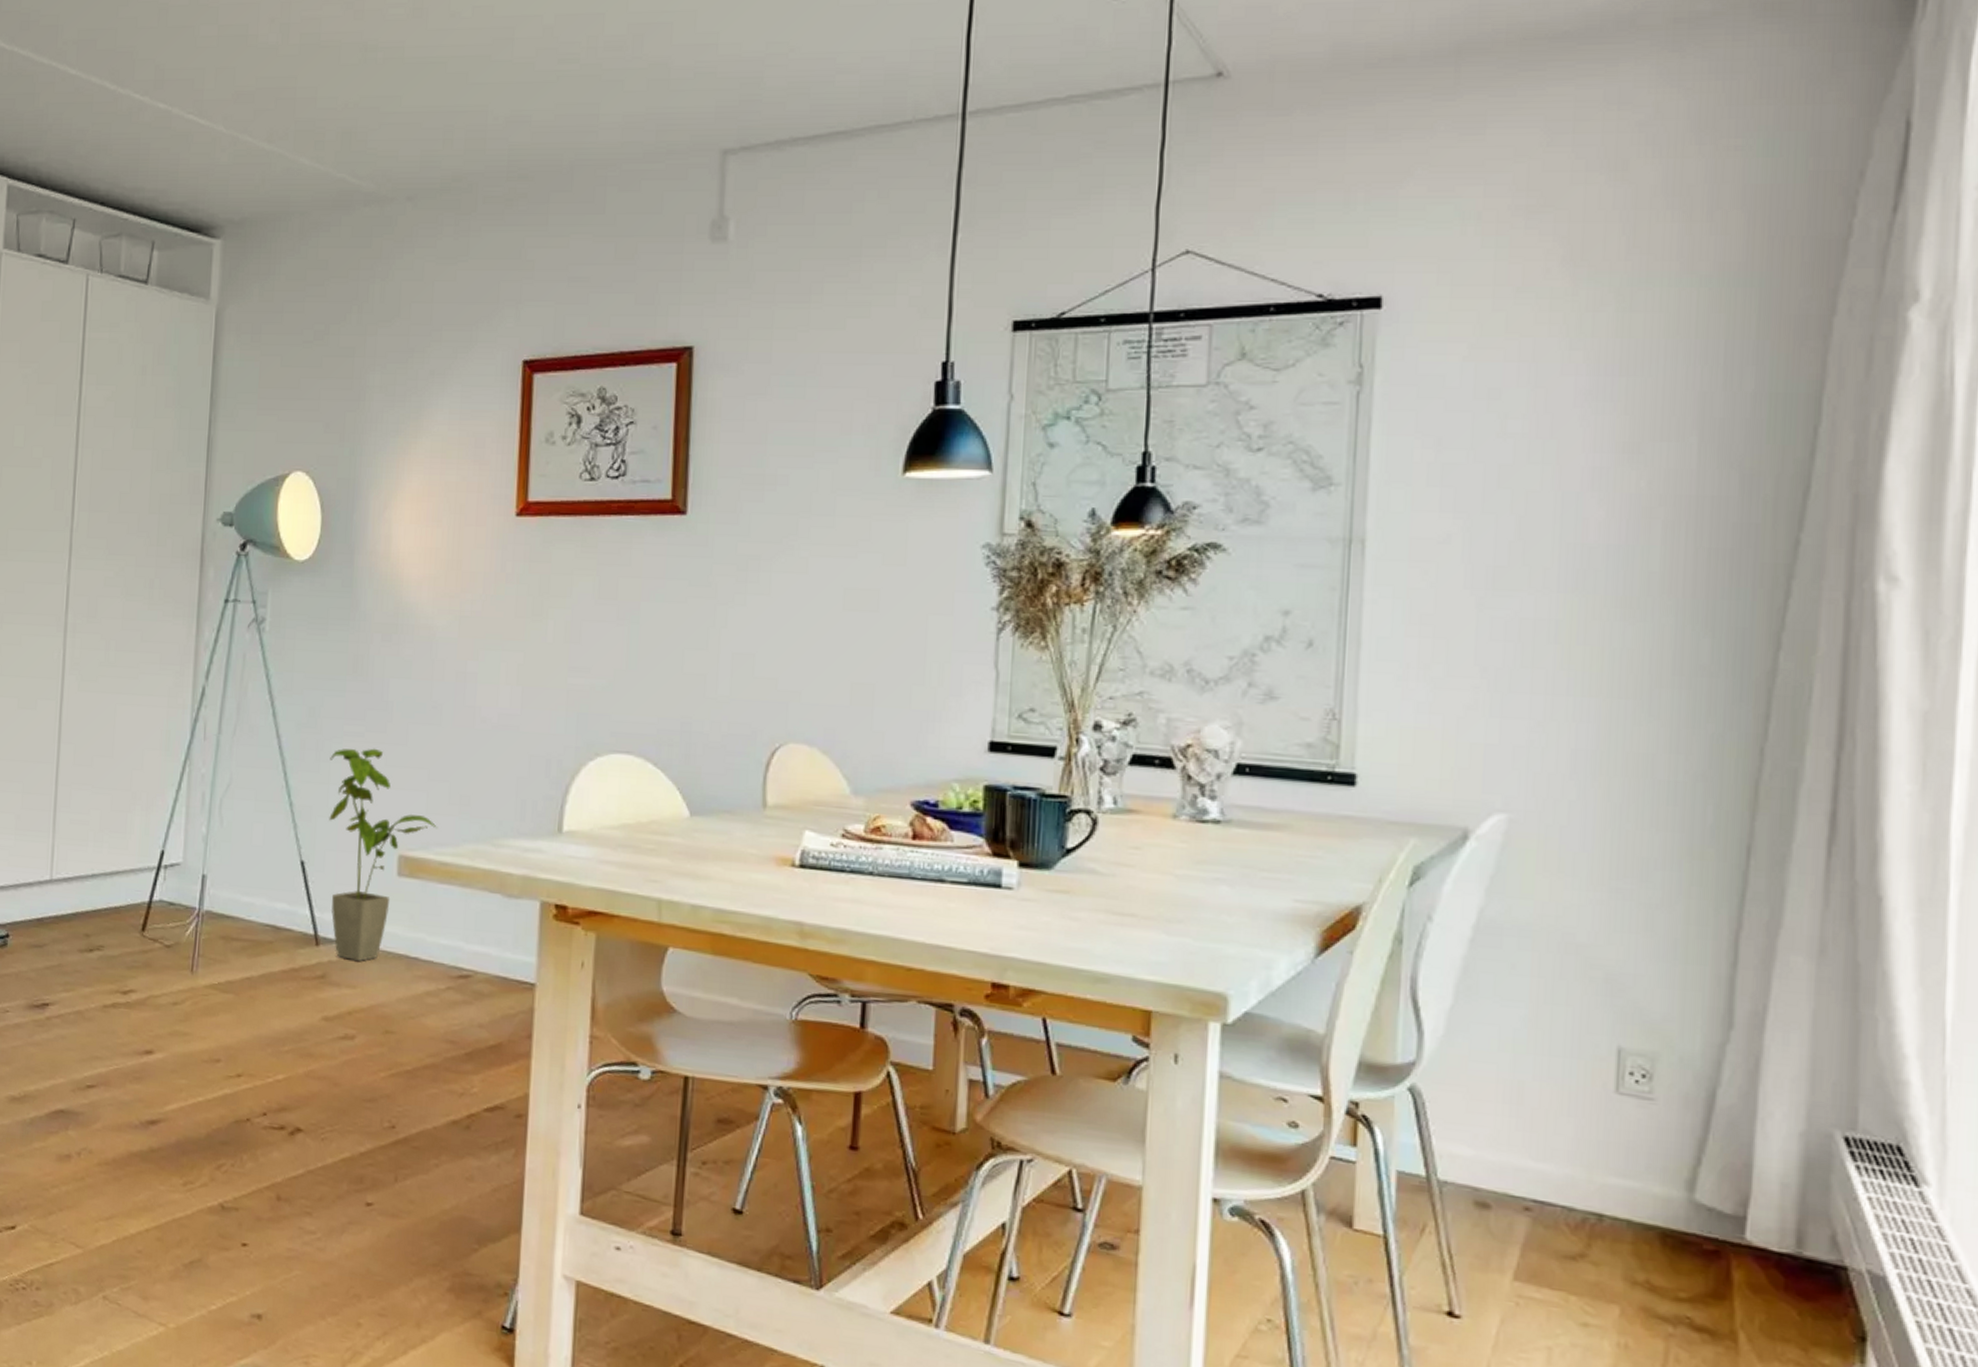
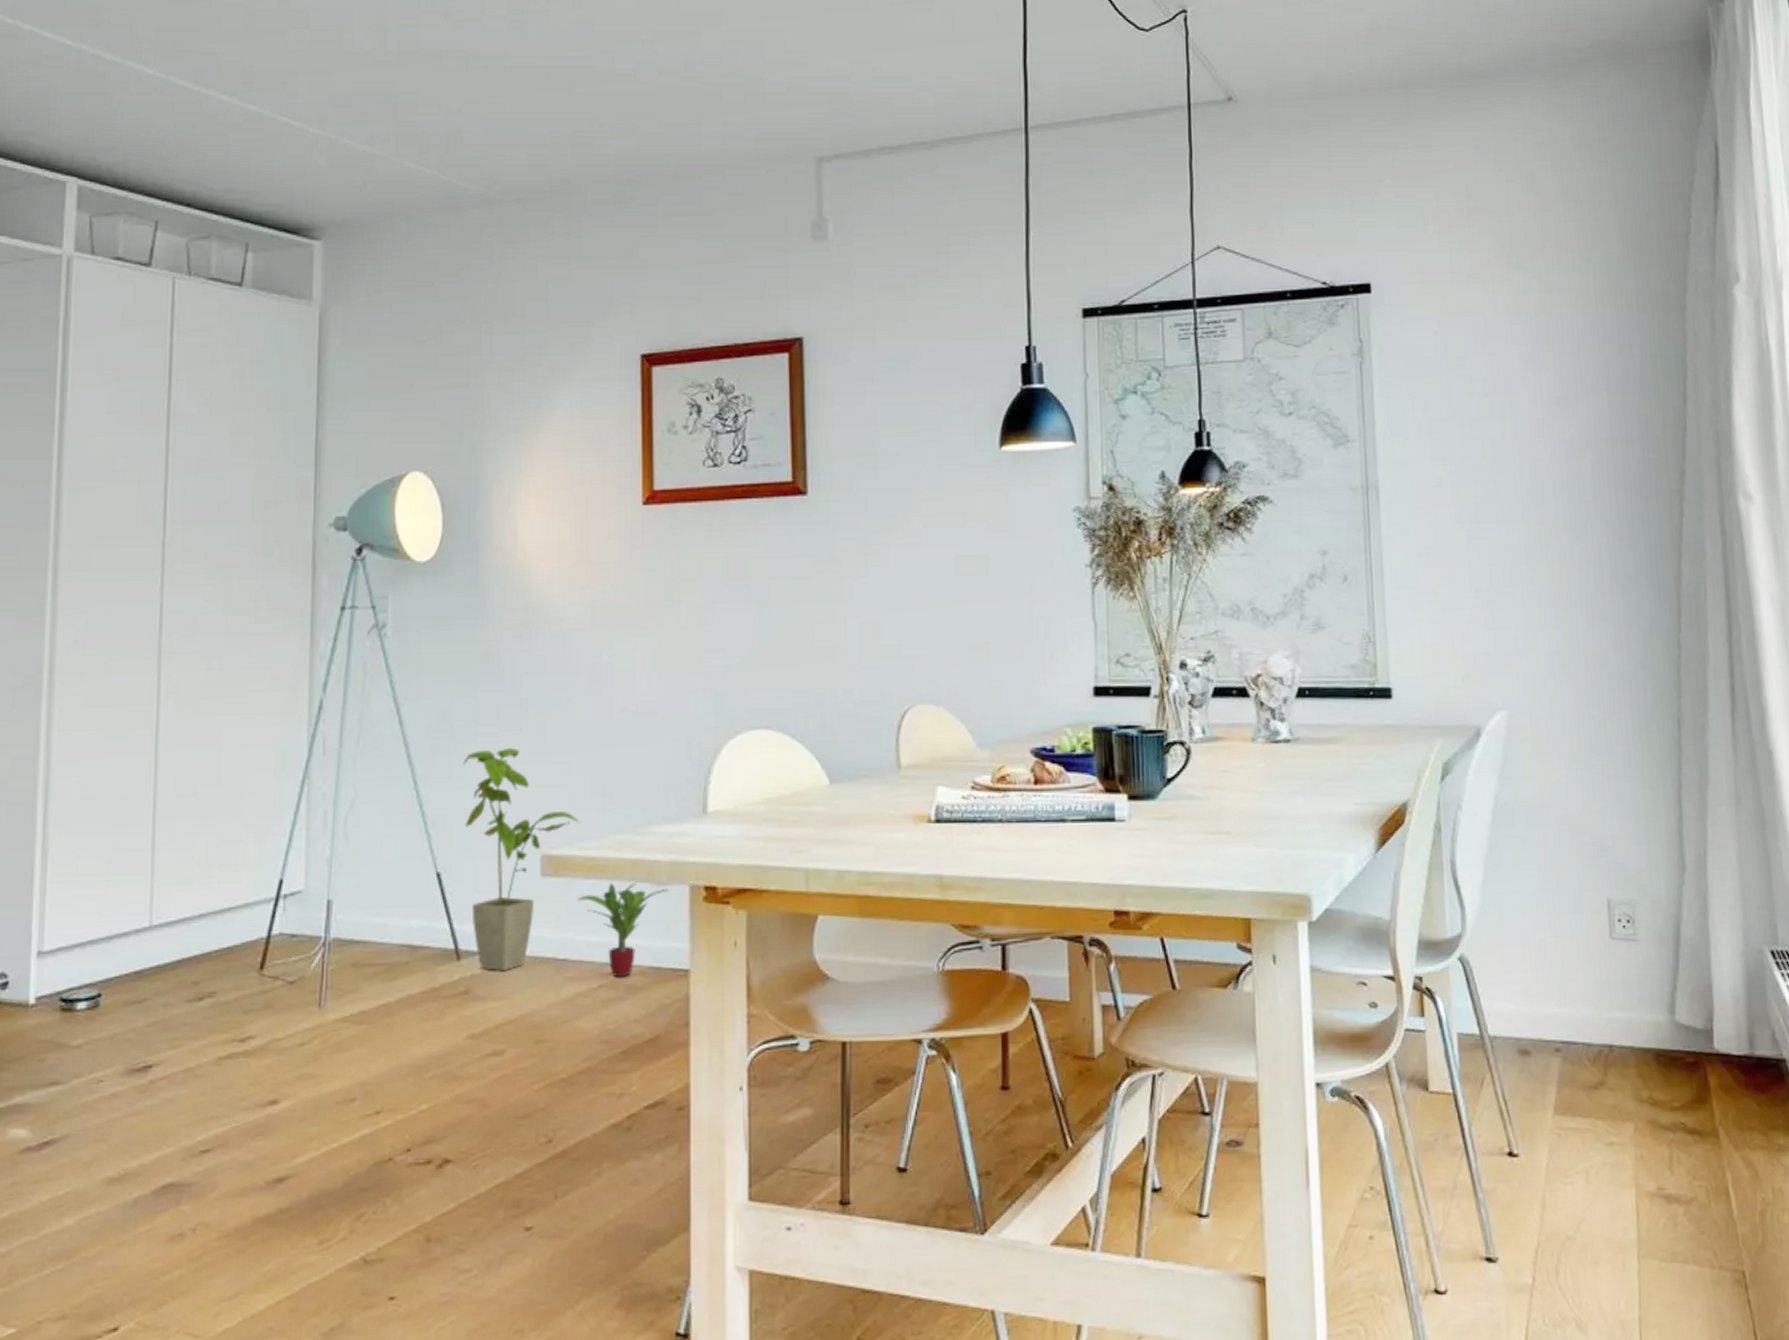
potted plant: none [430,889,519,983] -> present [577,881,668,978]

